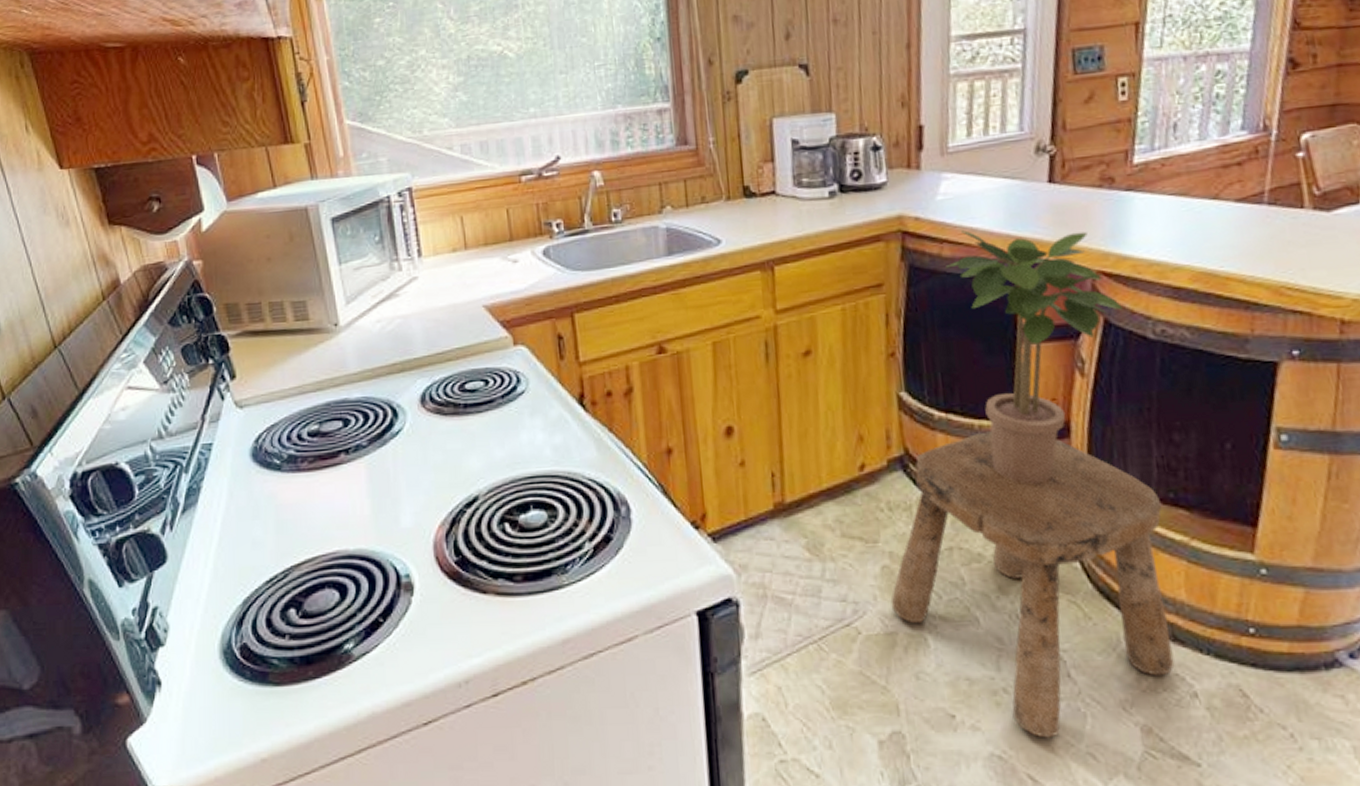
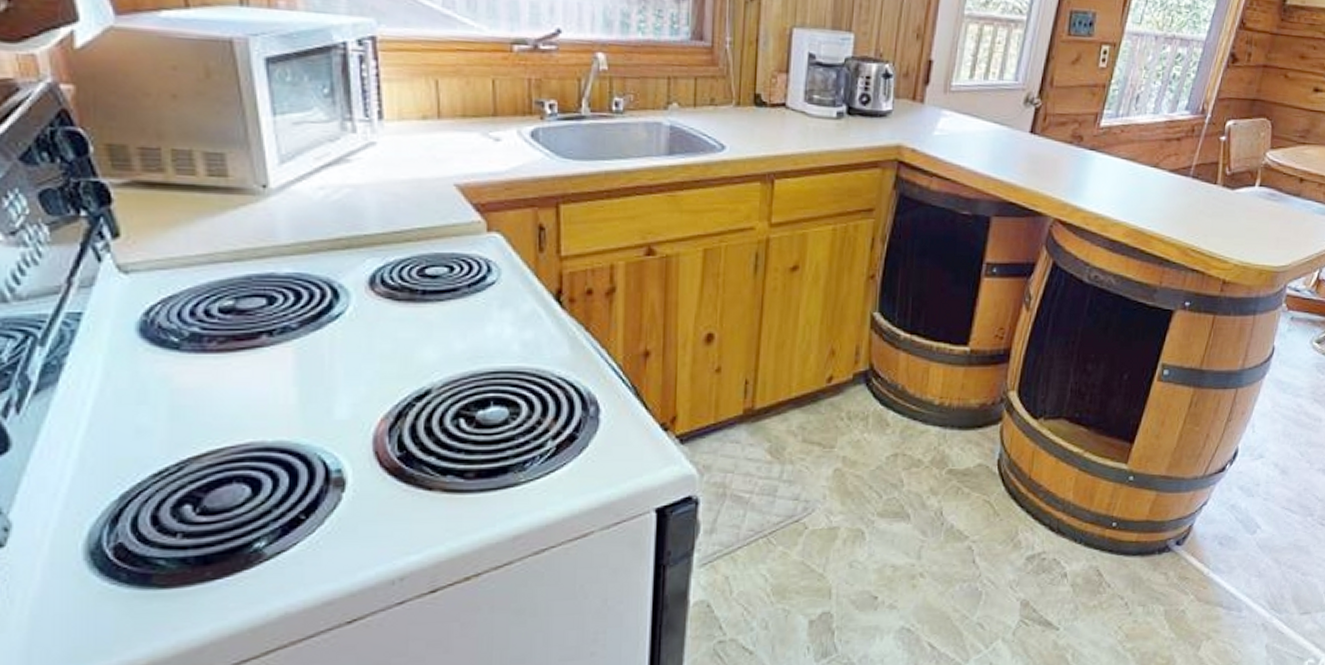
stool: present [890,431,1175,738] -> none [837,353,1068,613]
potted plant: present [946,230,1123,484] -> none [931,167,1069,401]

